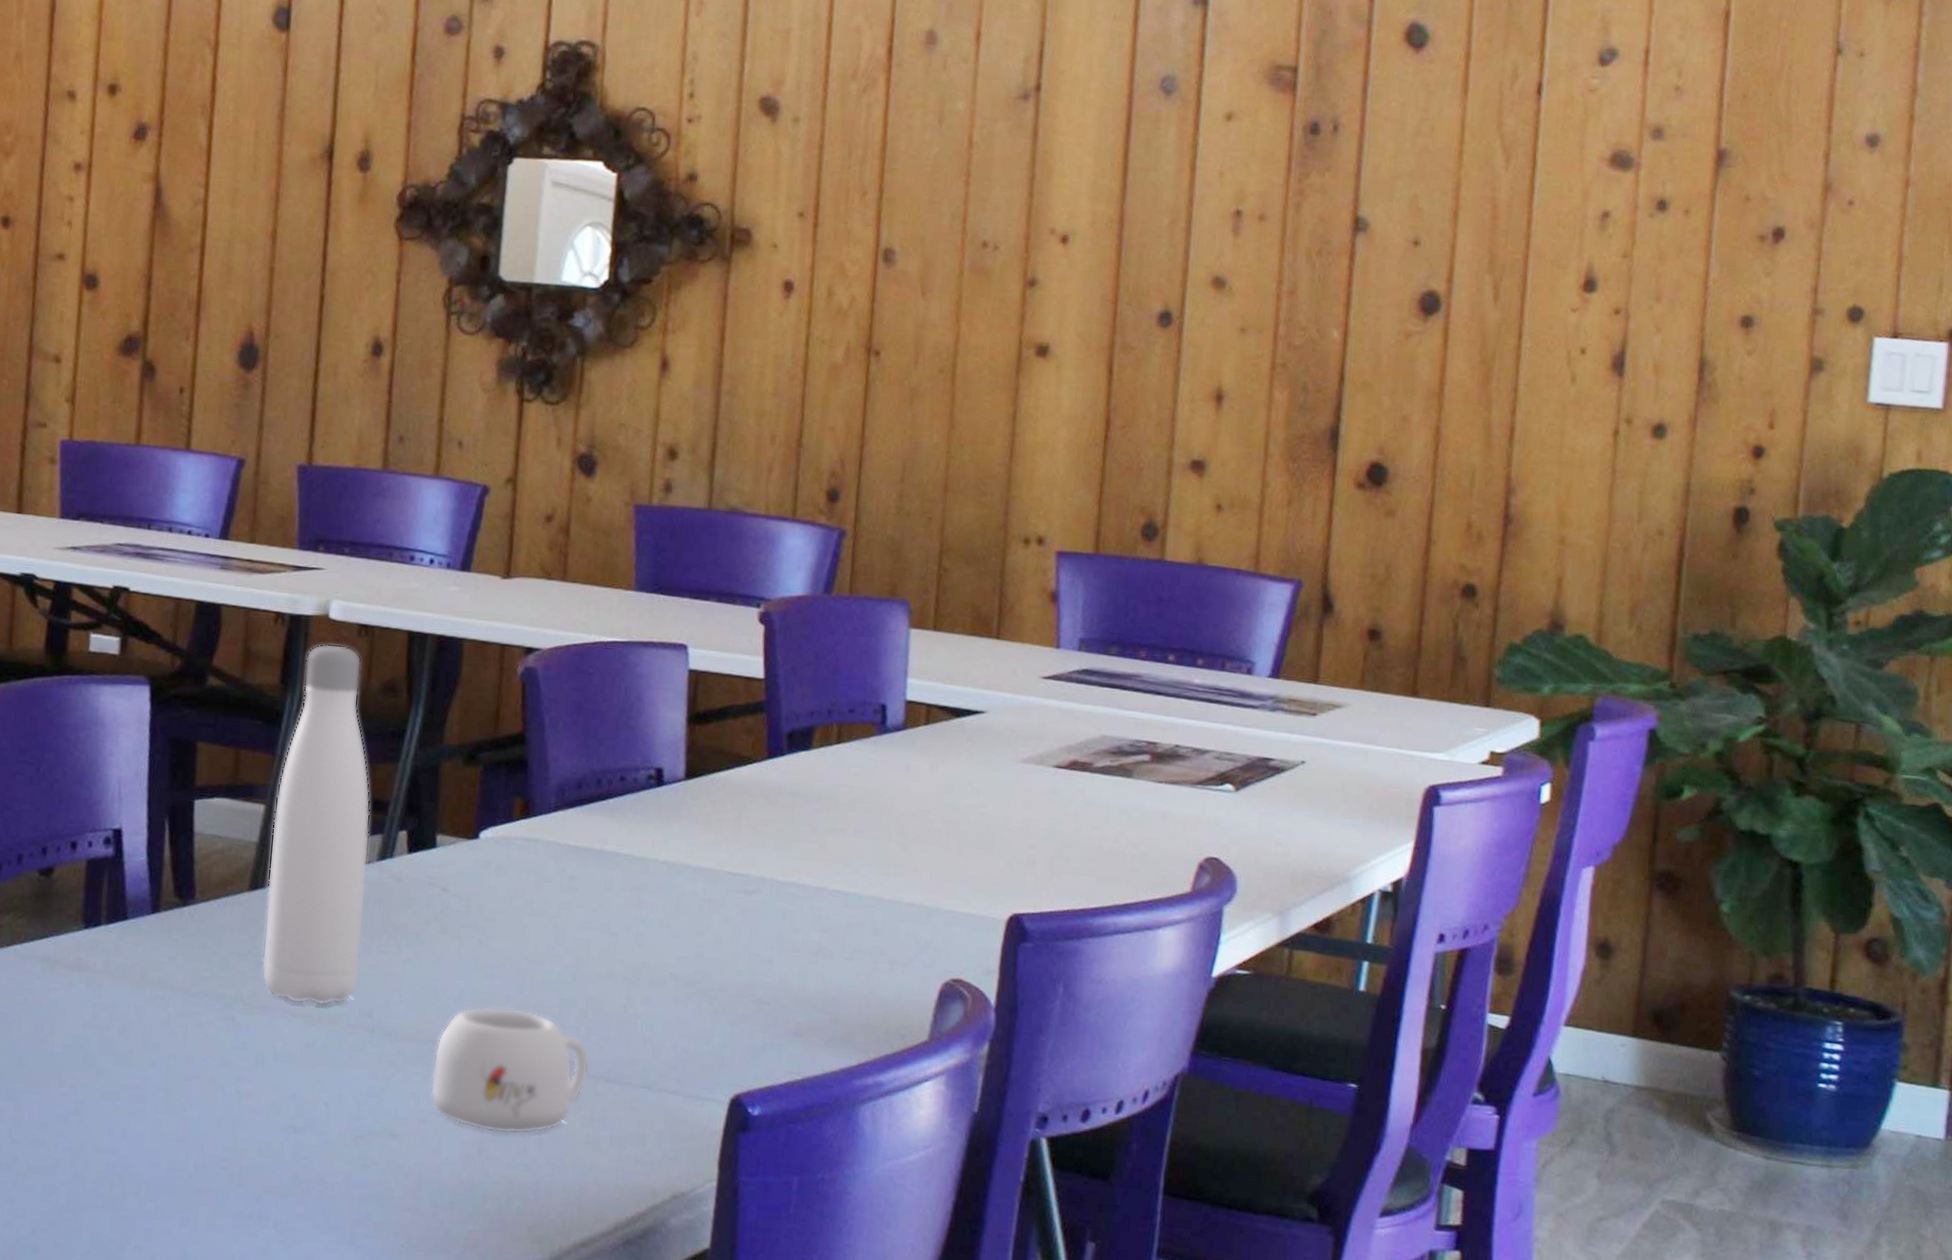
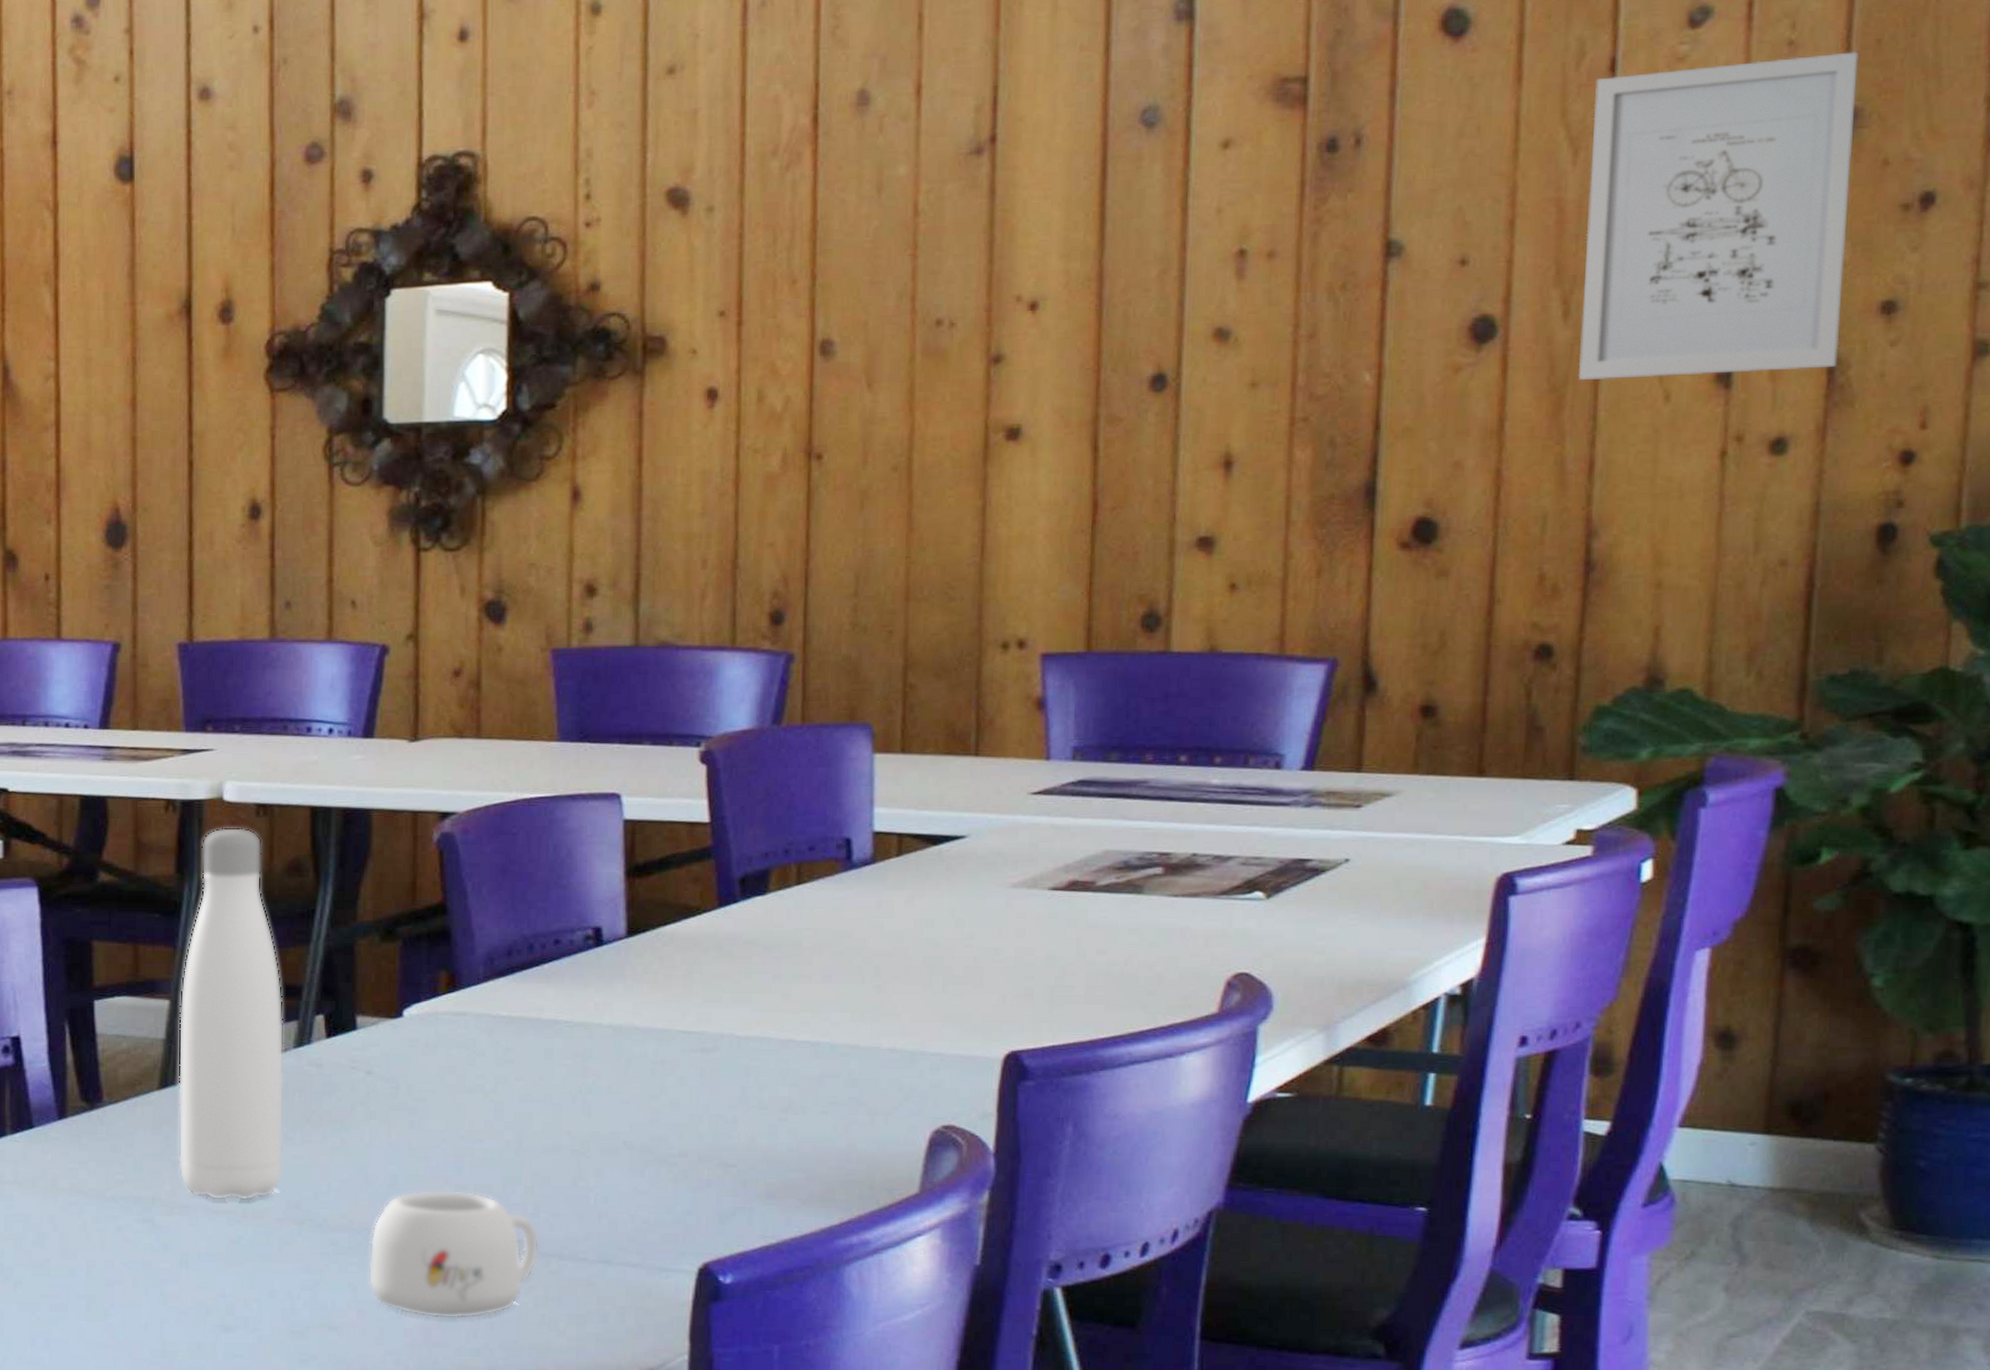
wall art: none [1503,98,1730,368] -> present [1578,51,1860,380]

